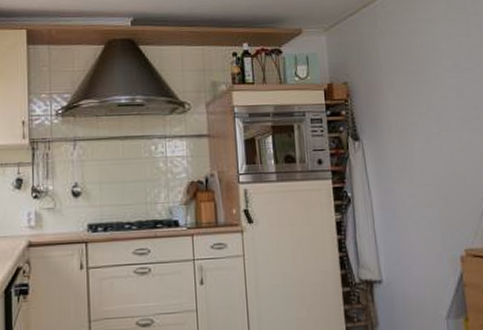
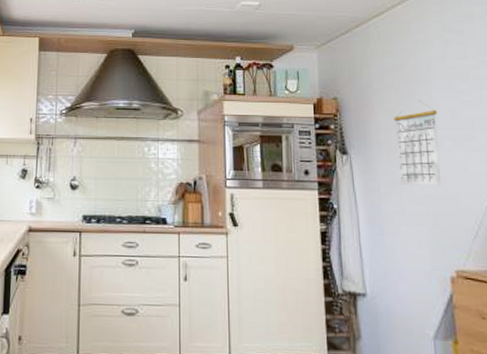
calendar: none [402,80,449,168] -> present [393,99,441,186]

